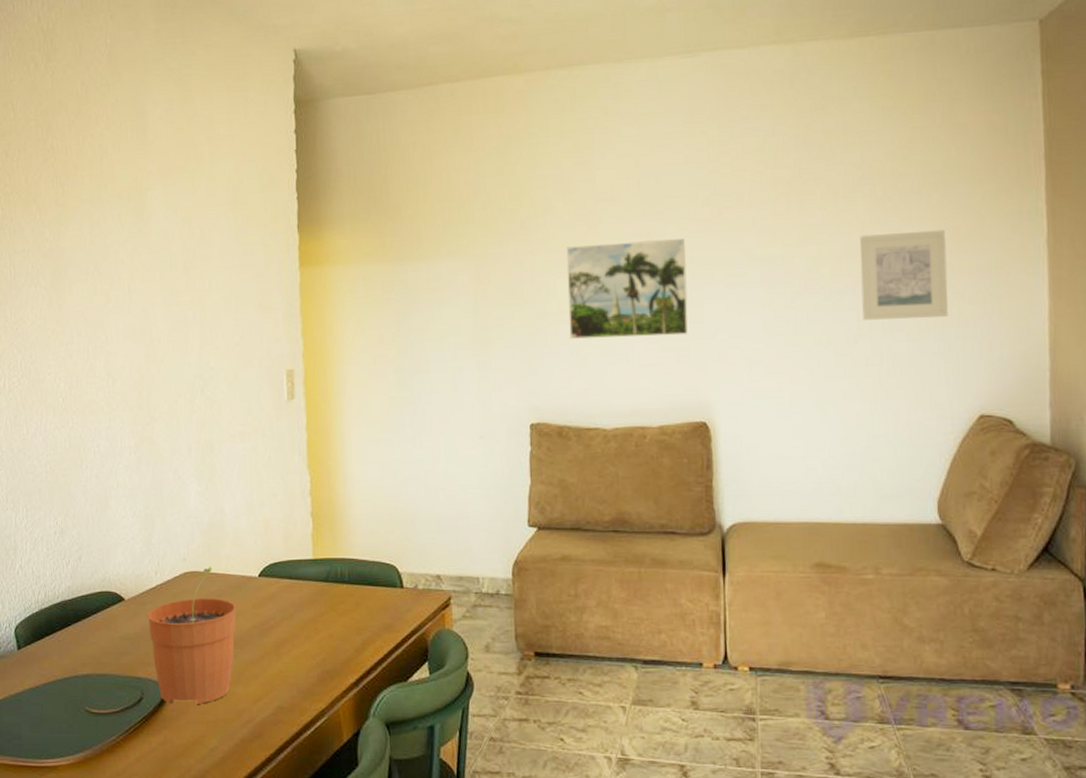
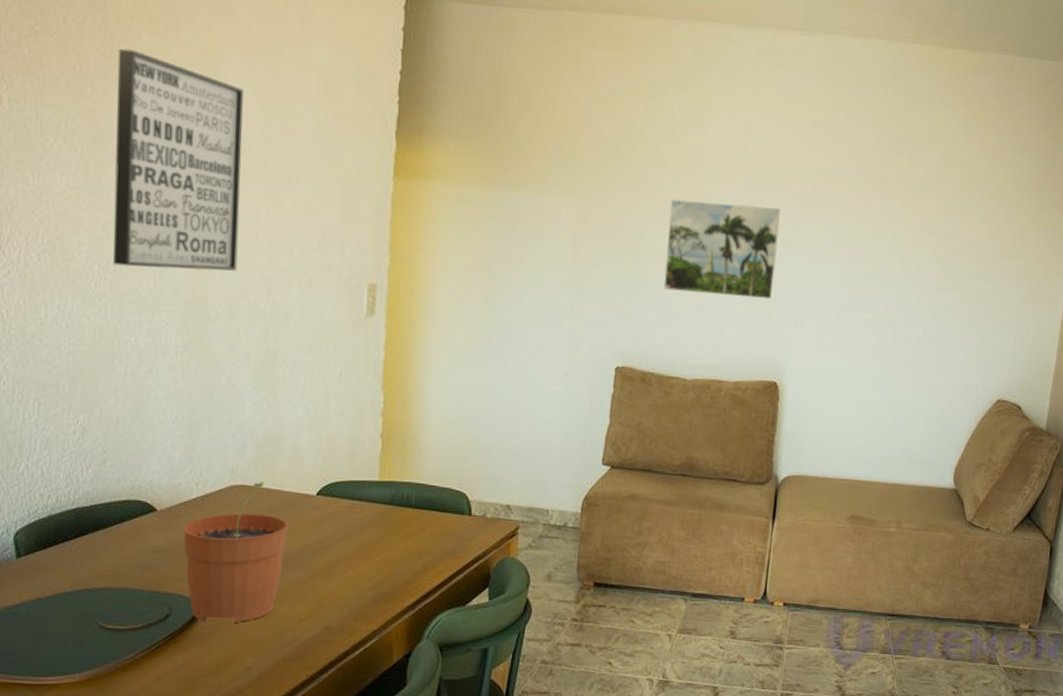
wall art: none [67,193,174,381] -> present [113,48,244,271]
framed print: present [860,229,948,320] -> none [920,230,996,312]

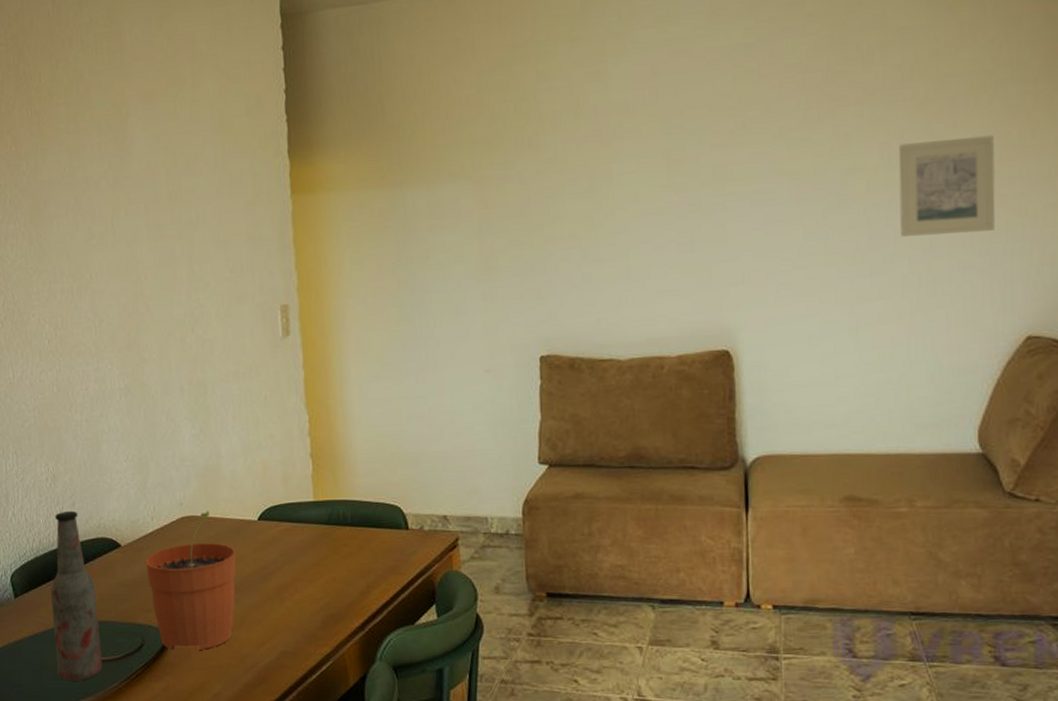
bottle: none [60,468,120,651] -> present [50,510,103,681]
wall art: present [113,48,244,271] -> none [43,122,162,322]
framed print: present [663,199,780,300] -> none [577,153,711,265]
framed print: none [920,230,996,312] -> present [898,135,996,237]

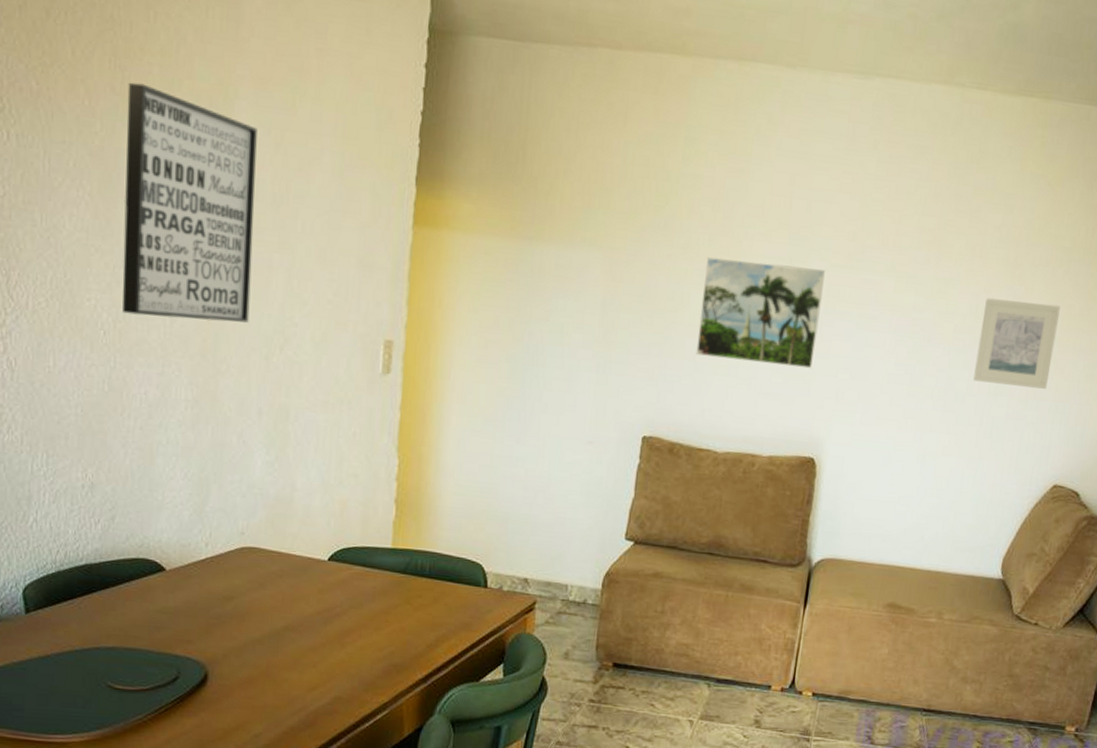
wall art: none [43,122,162,322] -> present [122,82,257,323]
bottle: present [50,510,103,681] -> none [69,524,128,710]
plant pot: present [144,510,237,650] -> none [191,543,300,688]
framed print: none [577,153,711,265] -> present [696,257,825,369]

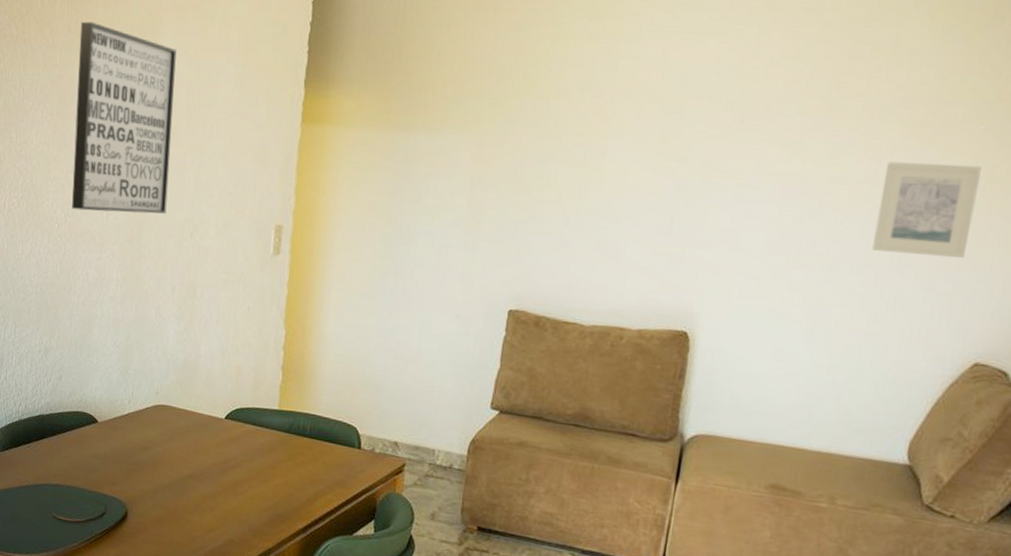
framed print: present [696,257,825,369] -> none [563,136,700,242]

